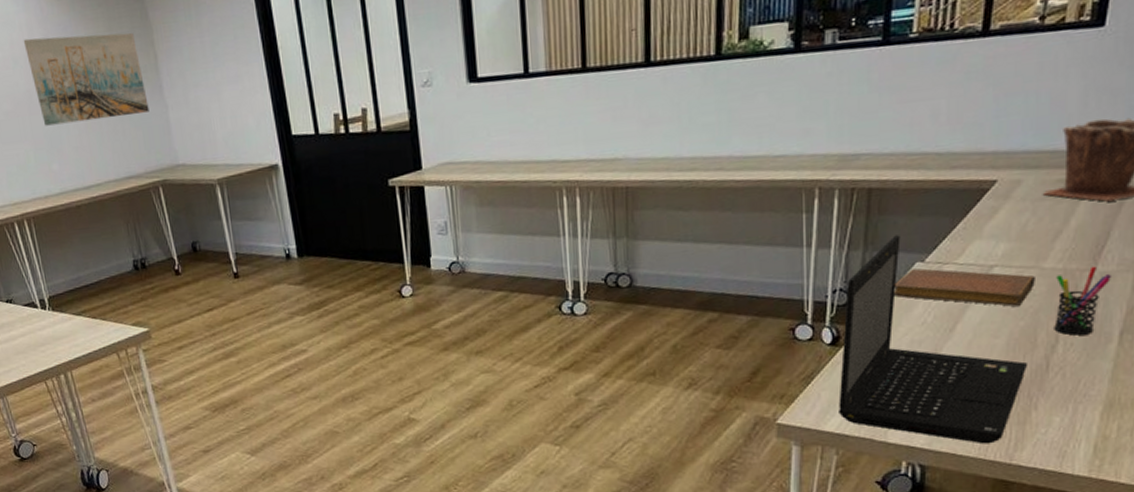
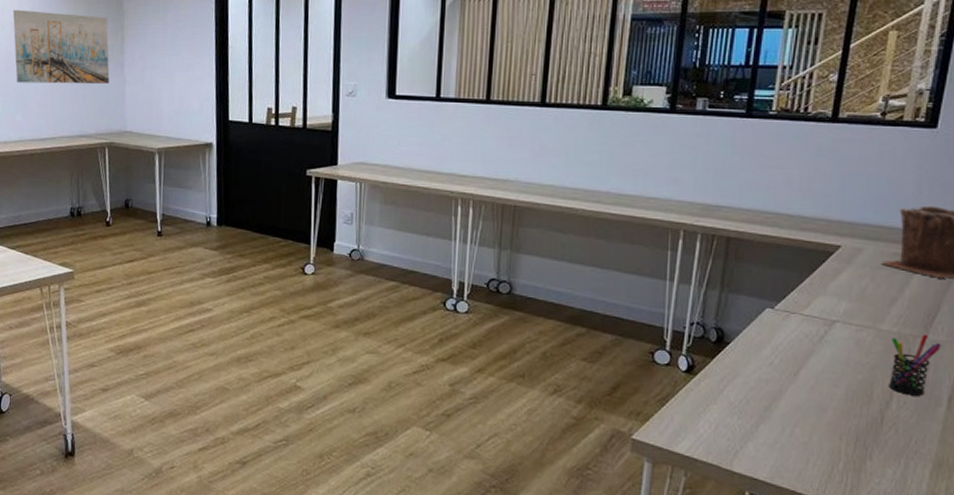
laptop: present [839,235,1029,444] -> none [689,281,865,486]
notebook: present [894,268,1035,307] -> none [745,314,873,361]

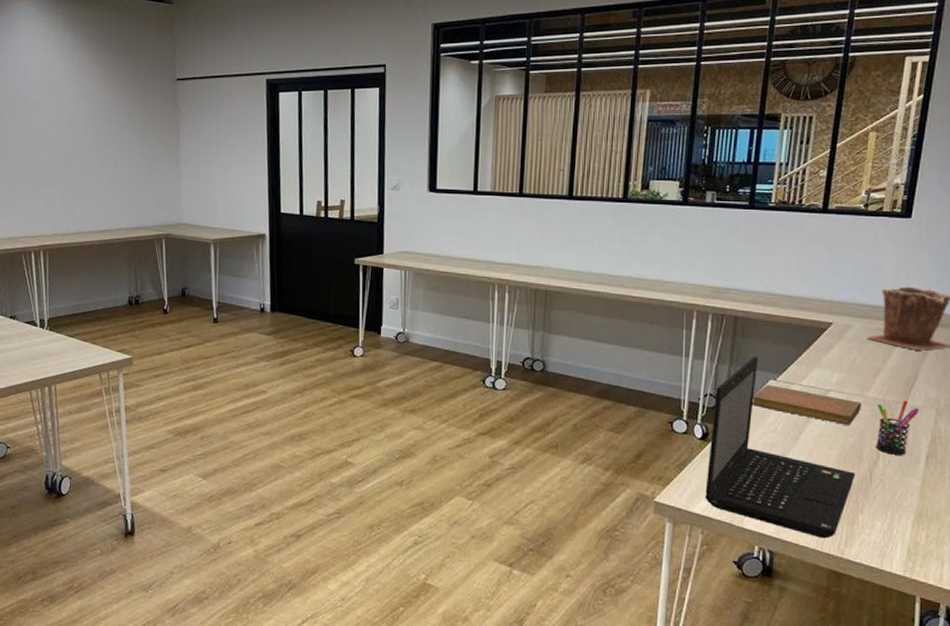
wall art: present [12,9,110,84] -> none [70,107,166,179]
laptop: none [689,281,865,486] -> present [705,356,856,539]
notebook: none [745,314,873,361] -> present [752,385,861,425]

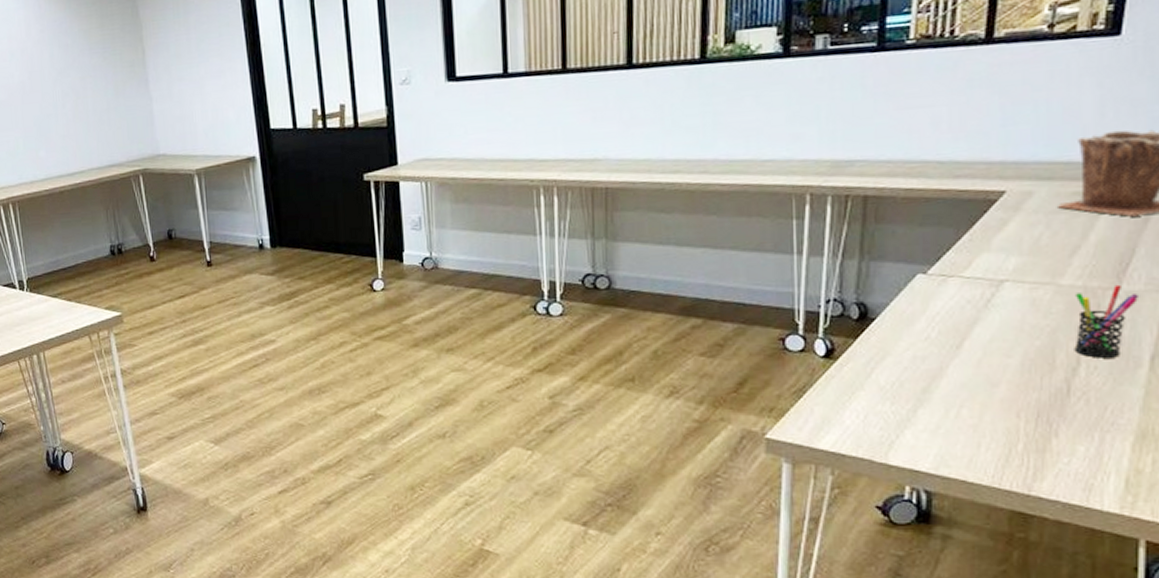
laptop: present [705,356,856,539] -> none [833,245,1047,472]
notebook: present [752,385,861,425] -> none [893,280,1051,324]

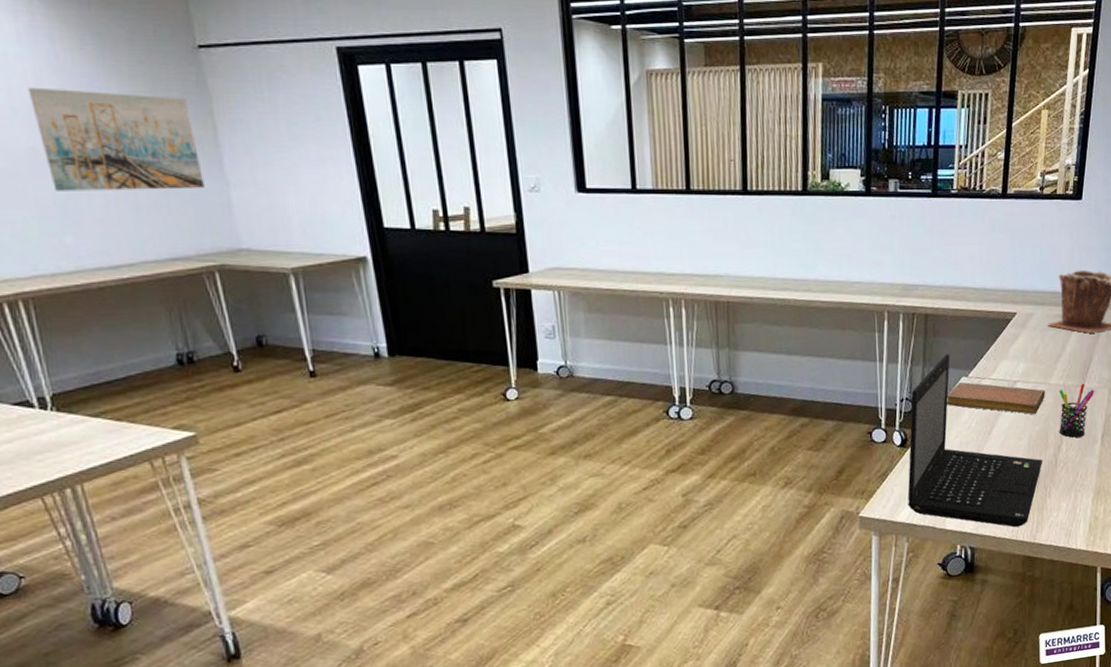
wall art: none [20,29,134,115] -> present [27,87,205,191]
laptop: none [833,245,1047,472] -> present [908,354,1043,528]
notebook: none [893,280,1051,324] -> present [946,382,1045,414]

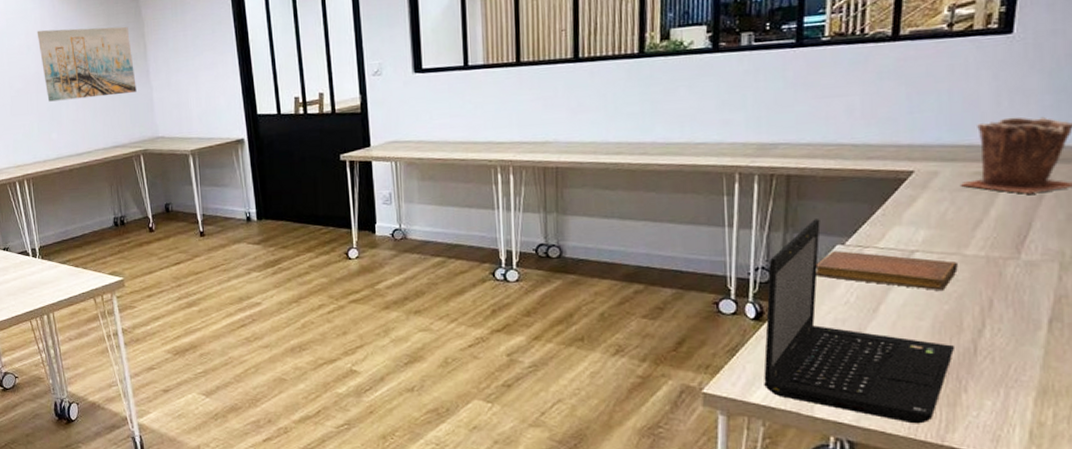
pen holder: present [1059,383,1095,438] -> none [979,254,1037,321]

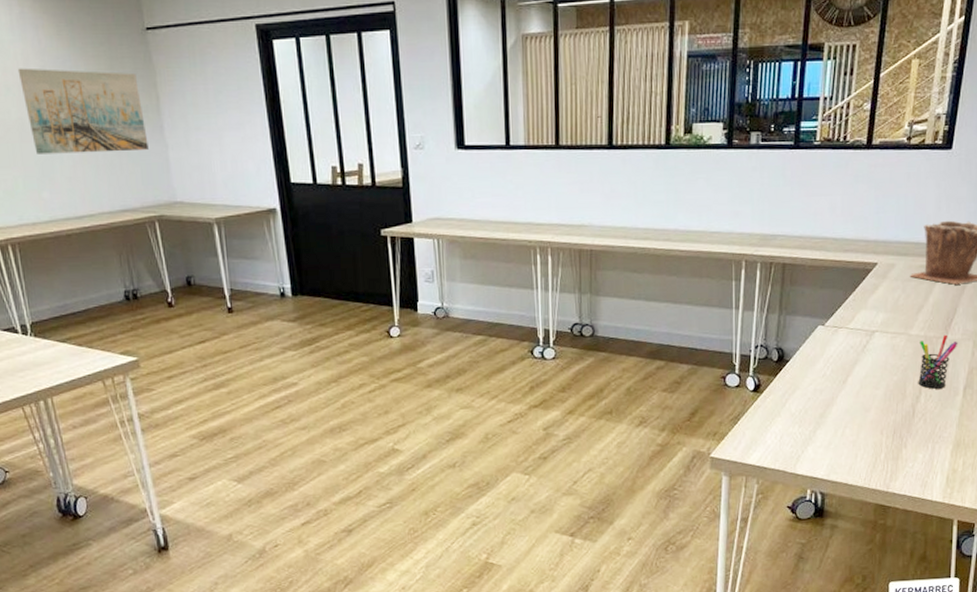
laptop: present [764,219,956,424] -> none [759,303,900,476]
notebook: present [815,251,958,290] -> none [802,331,905,364]
pen holder: none [979,254,1037,321] -> present [918,334,958,389]

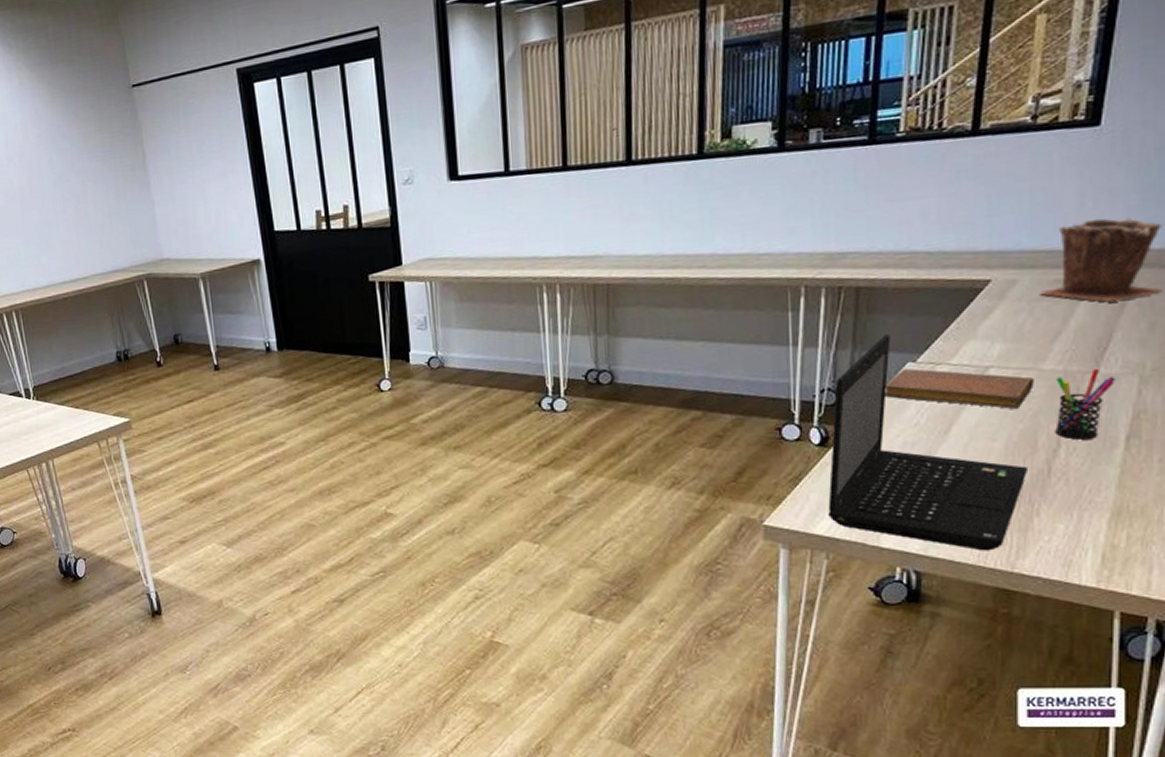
wall art: present [17,68,149,154] -> none [18,132,136,221]
laptop: none [759,303,900,476] -> present [828,334,1029,551]
notebook: none [802,331,905,364] -> present [885,368,1034,409]

